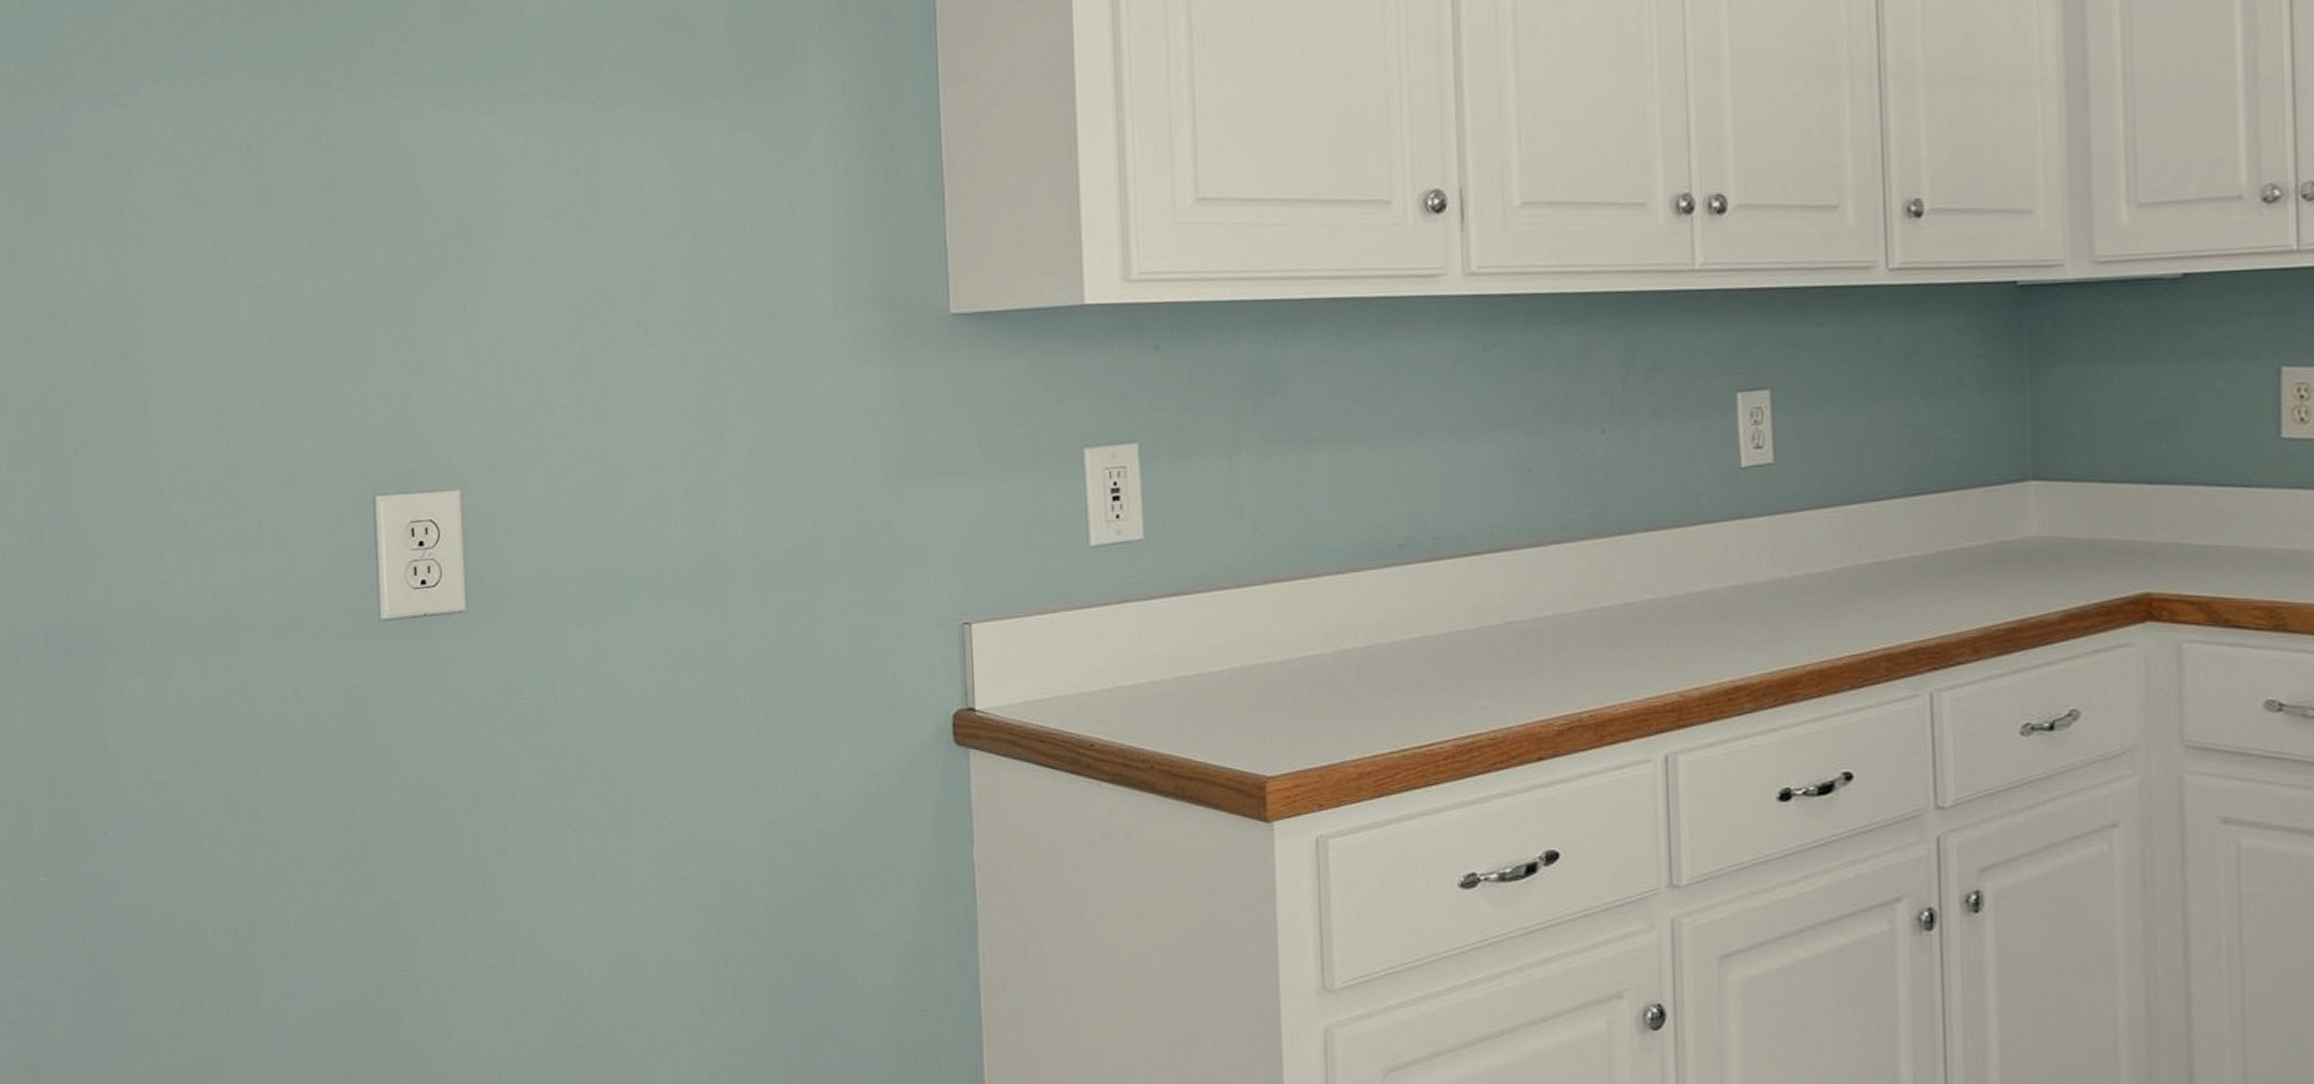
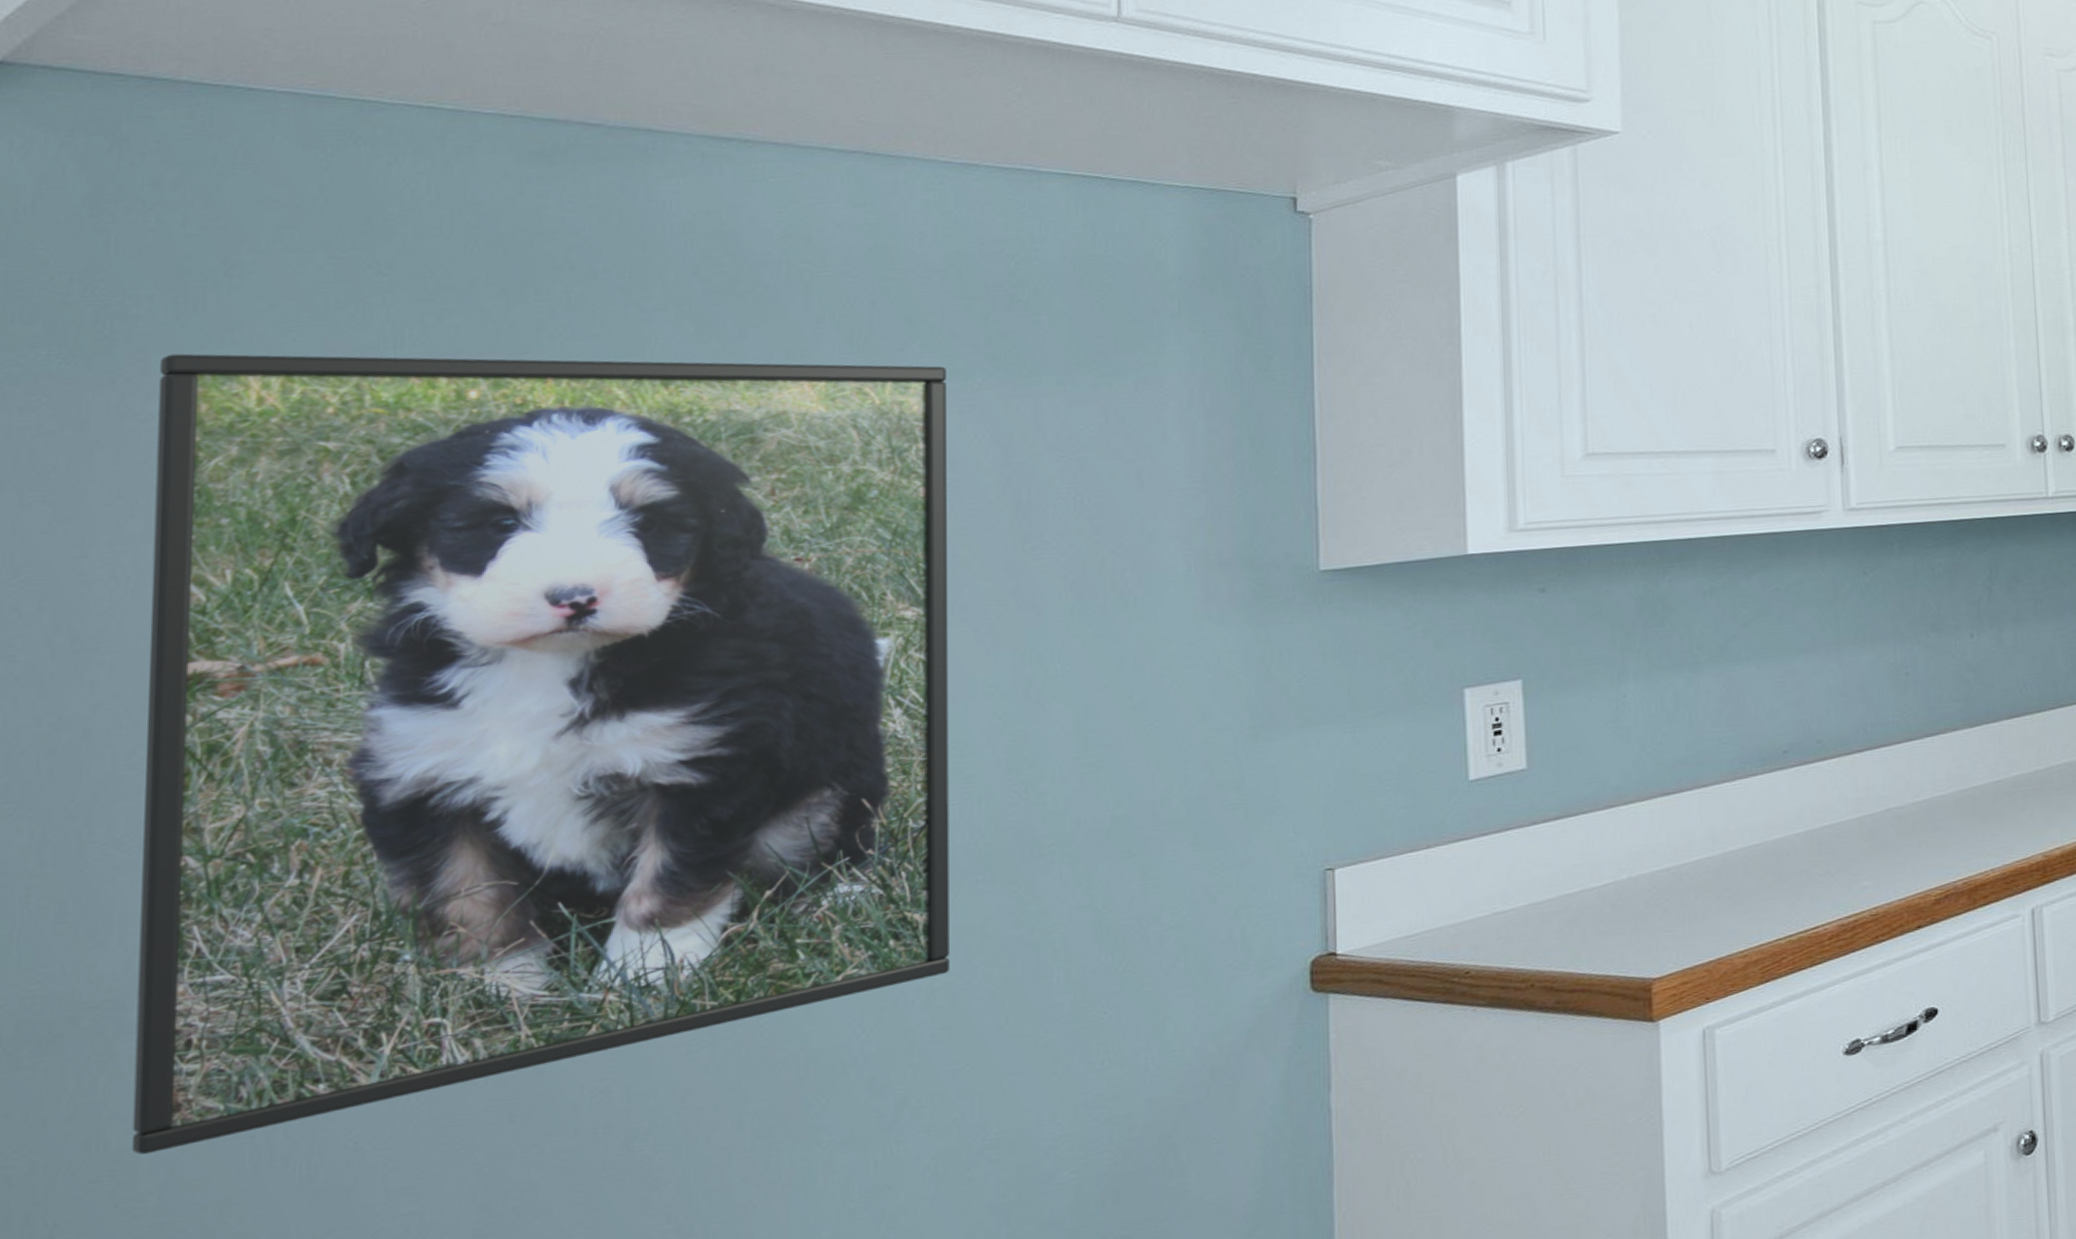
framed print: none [84,69,660,756] -> present [131,353,949,1155]

